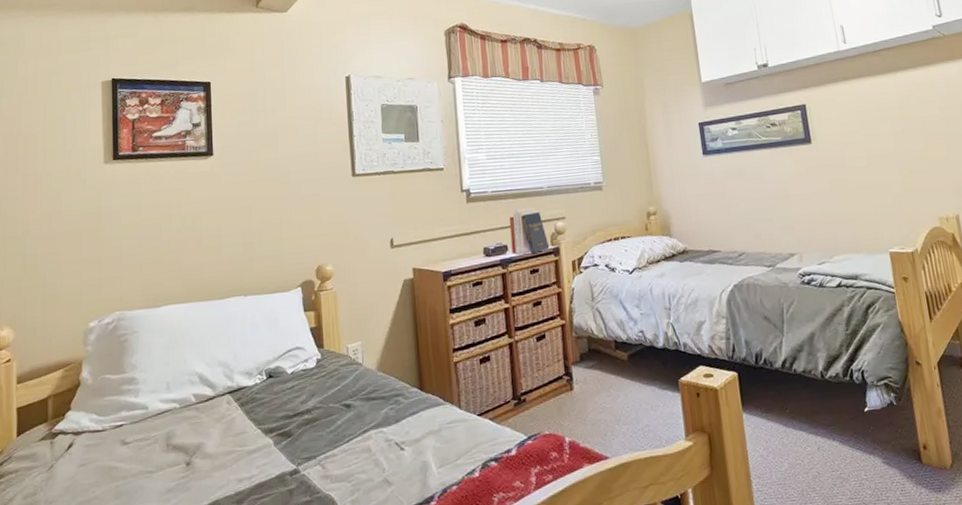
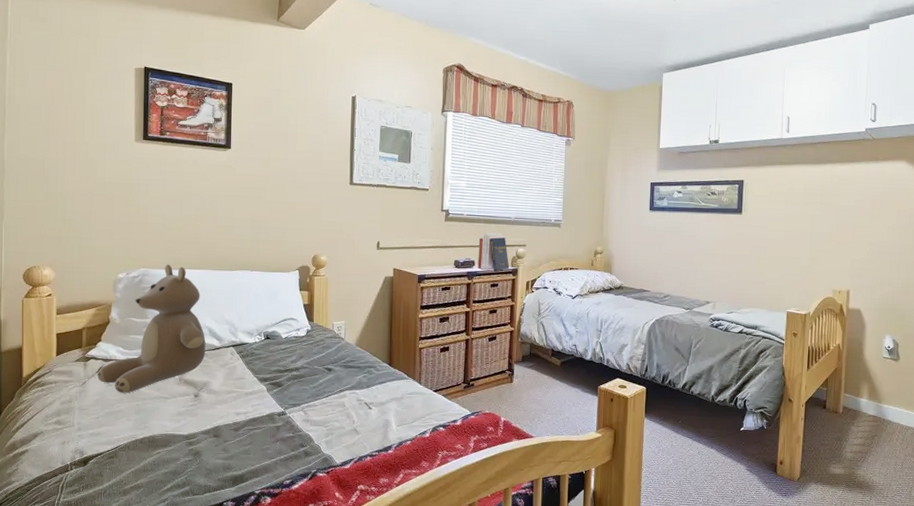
teddy bear: none [66,302,197,474] -> present [97,264,206,394]

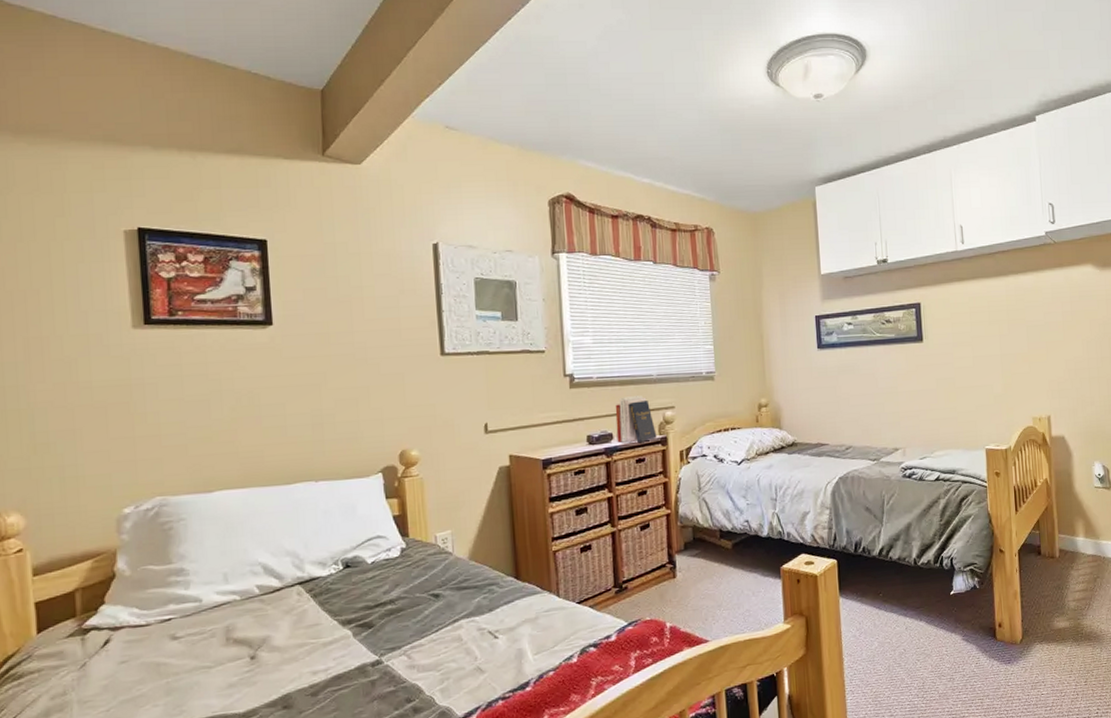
teddy bear: present [97,264,206,394] -> none [102,486,261,671]

